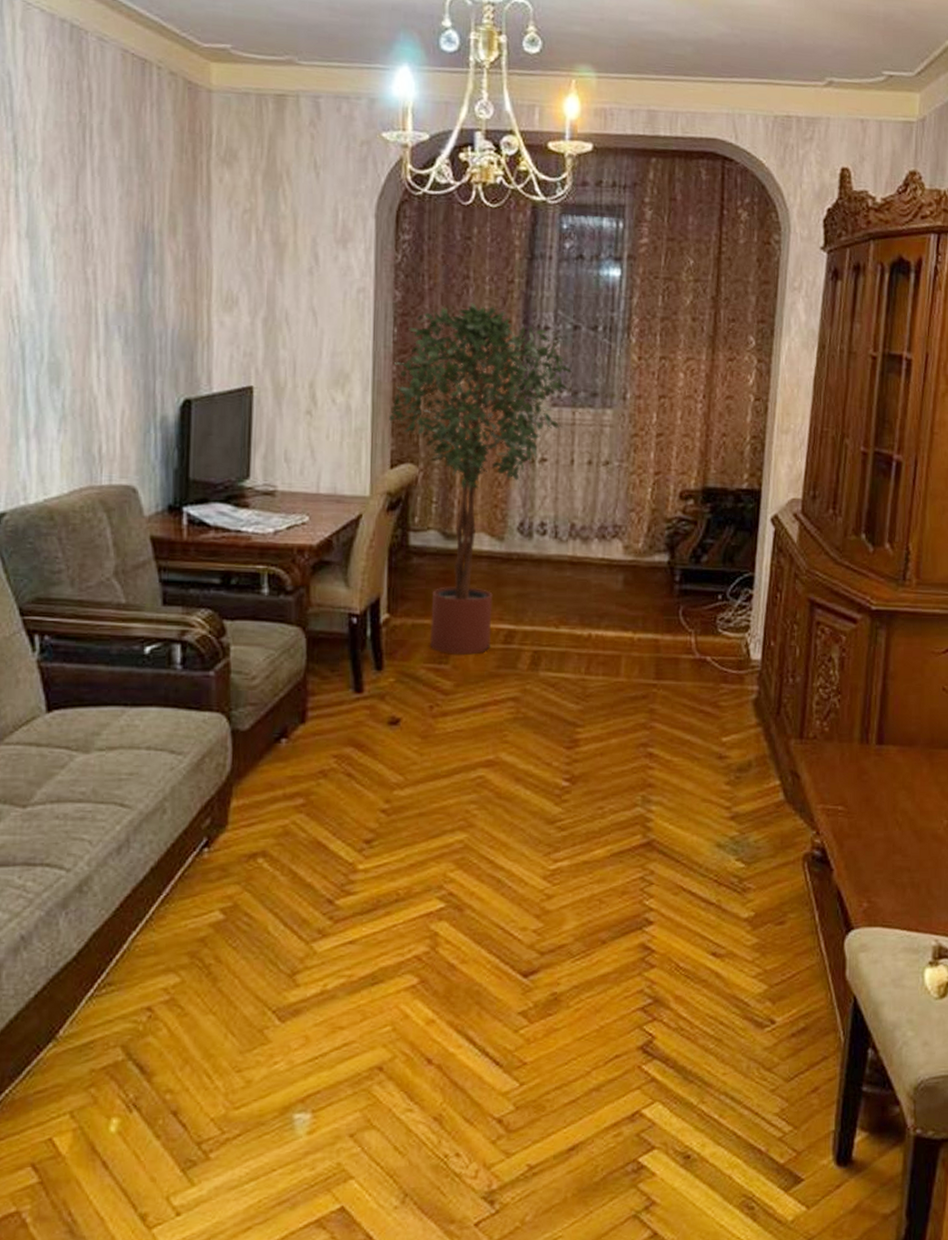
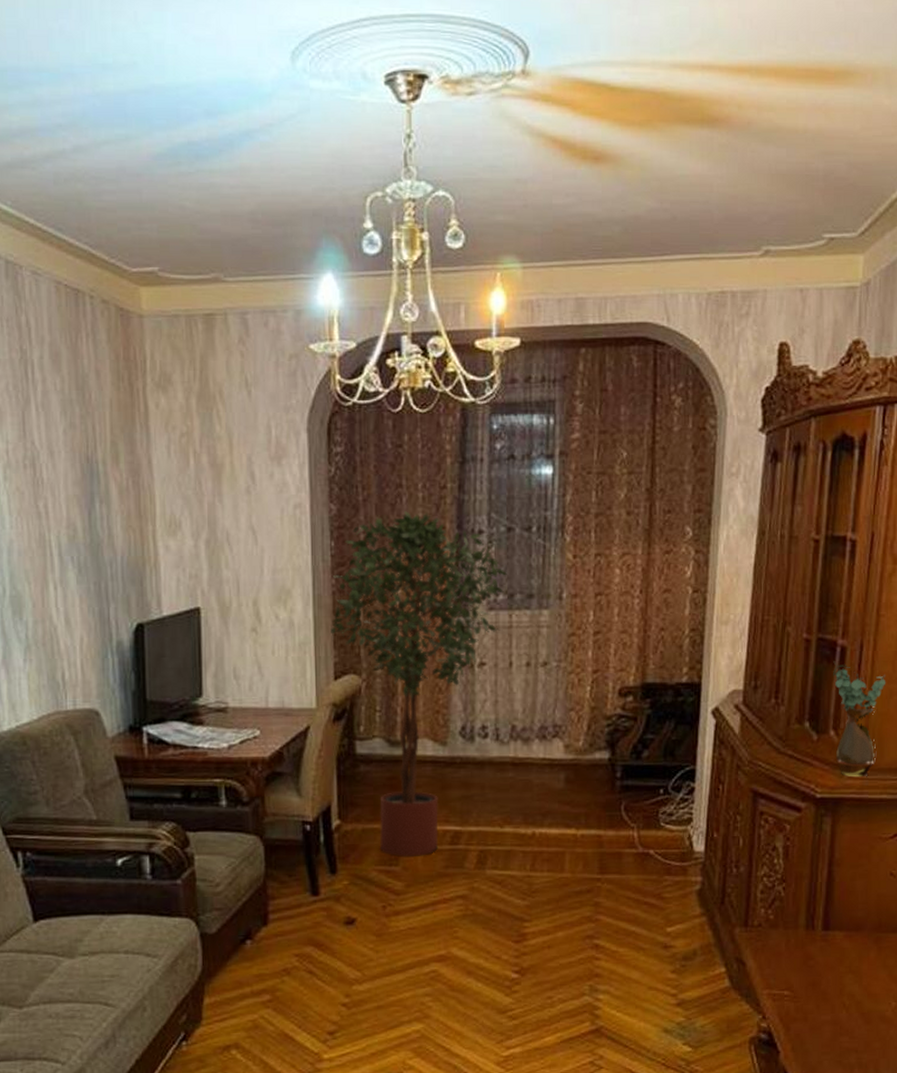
vase: none [889,475,939,591] -> present [833,661,886,777]

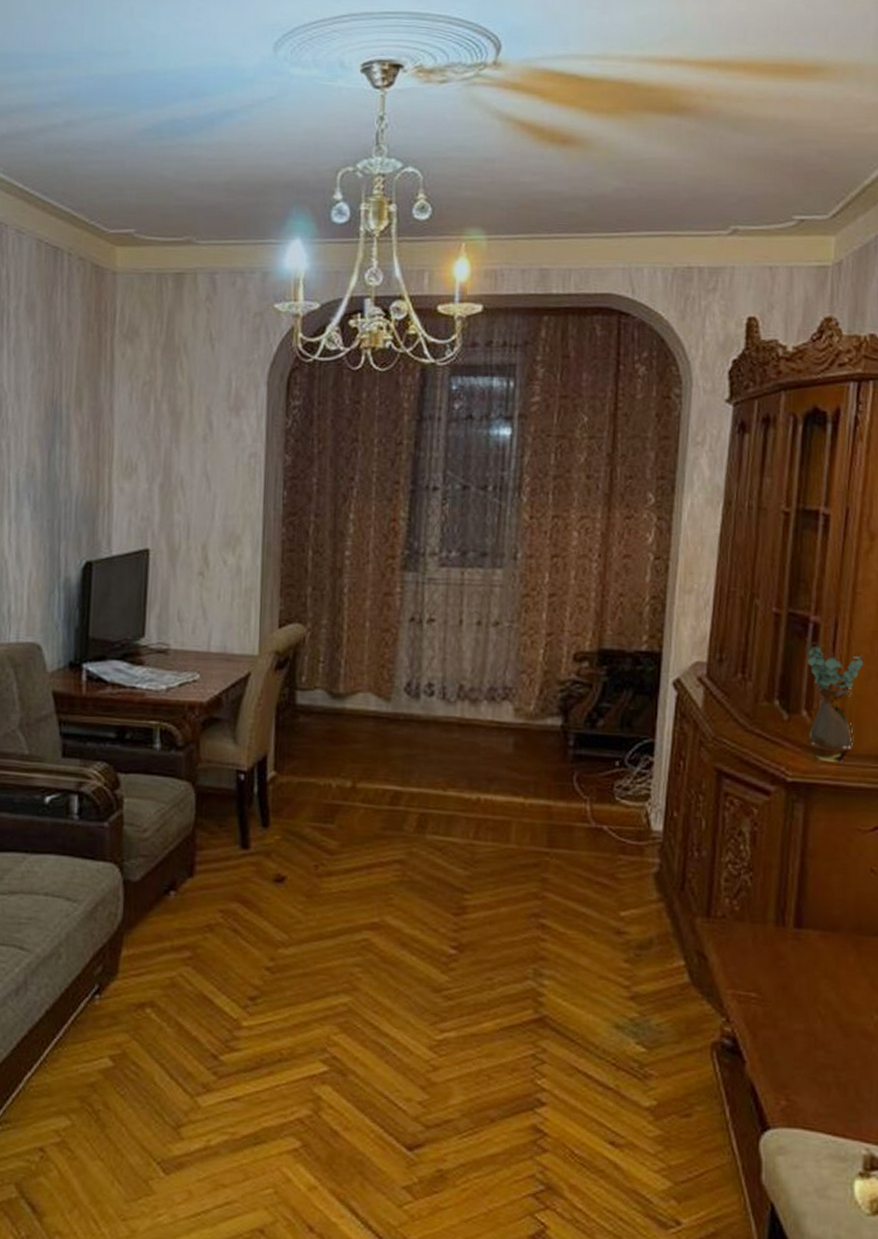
potted tree: present [331,511,507,857] -> none [278,465,461,815]

